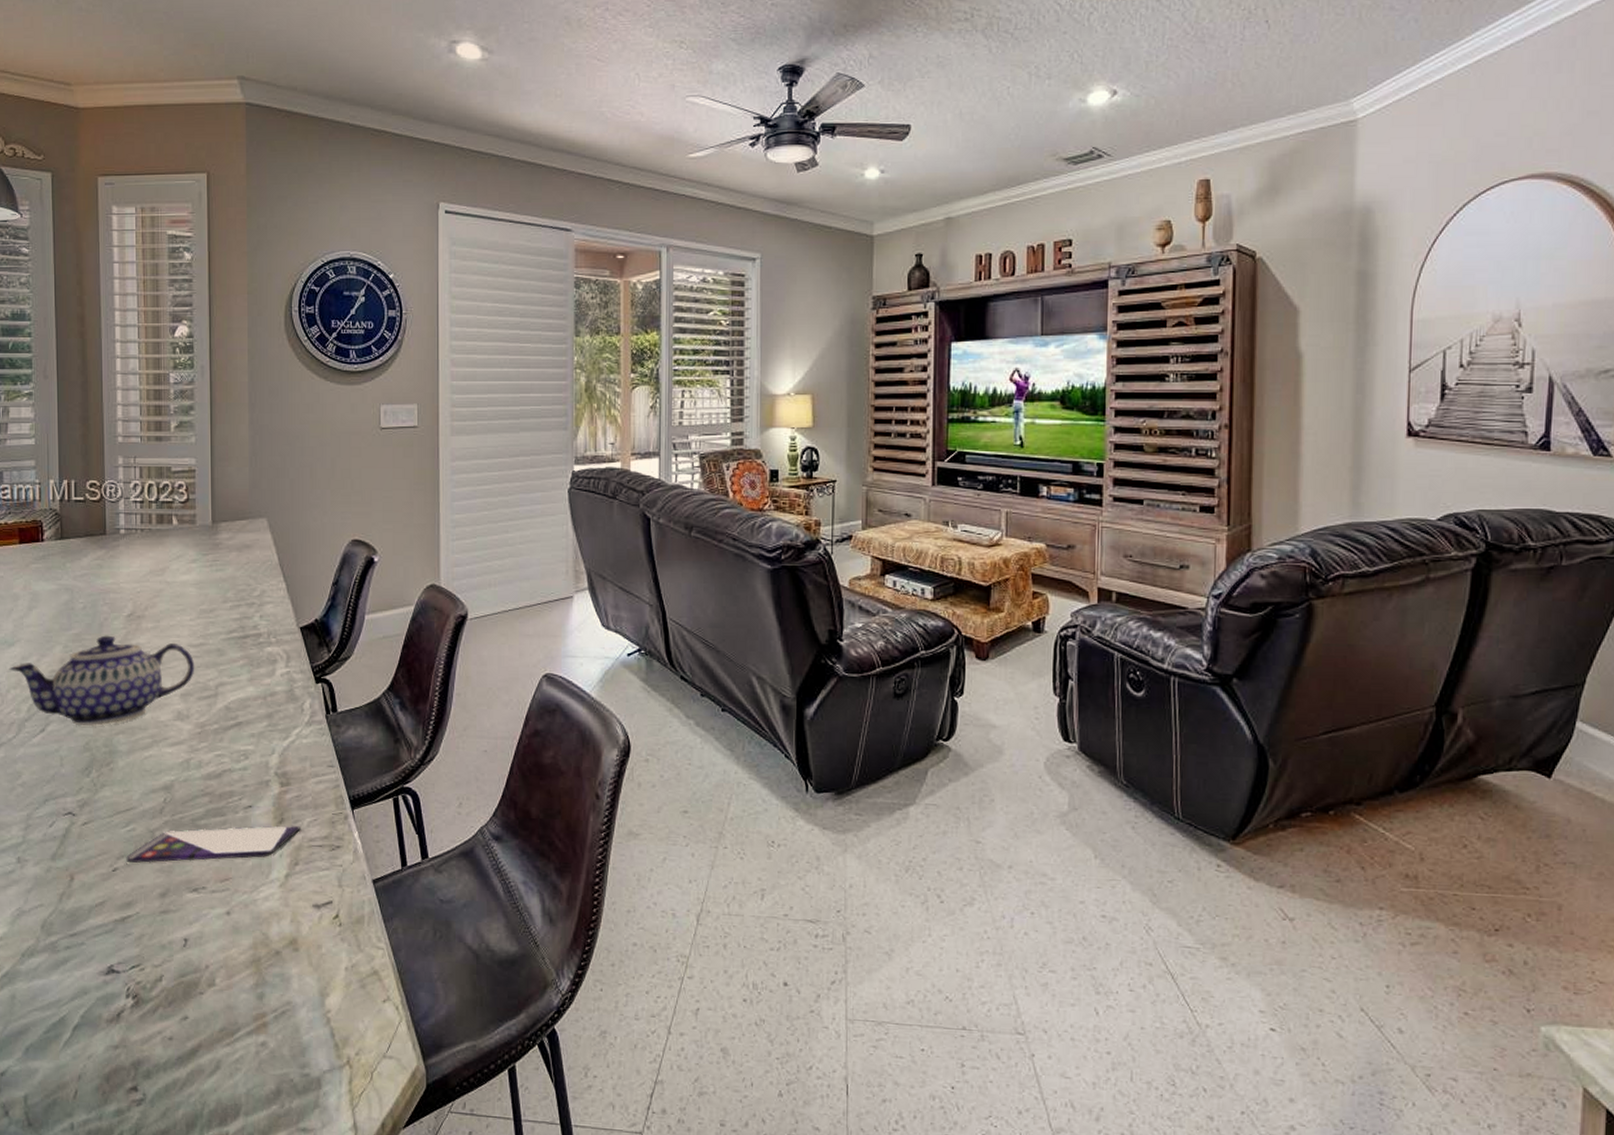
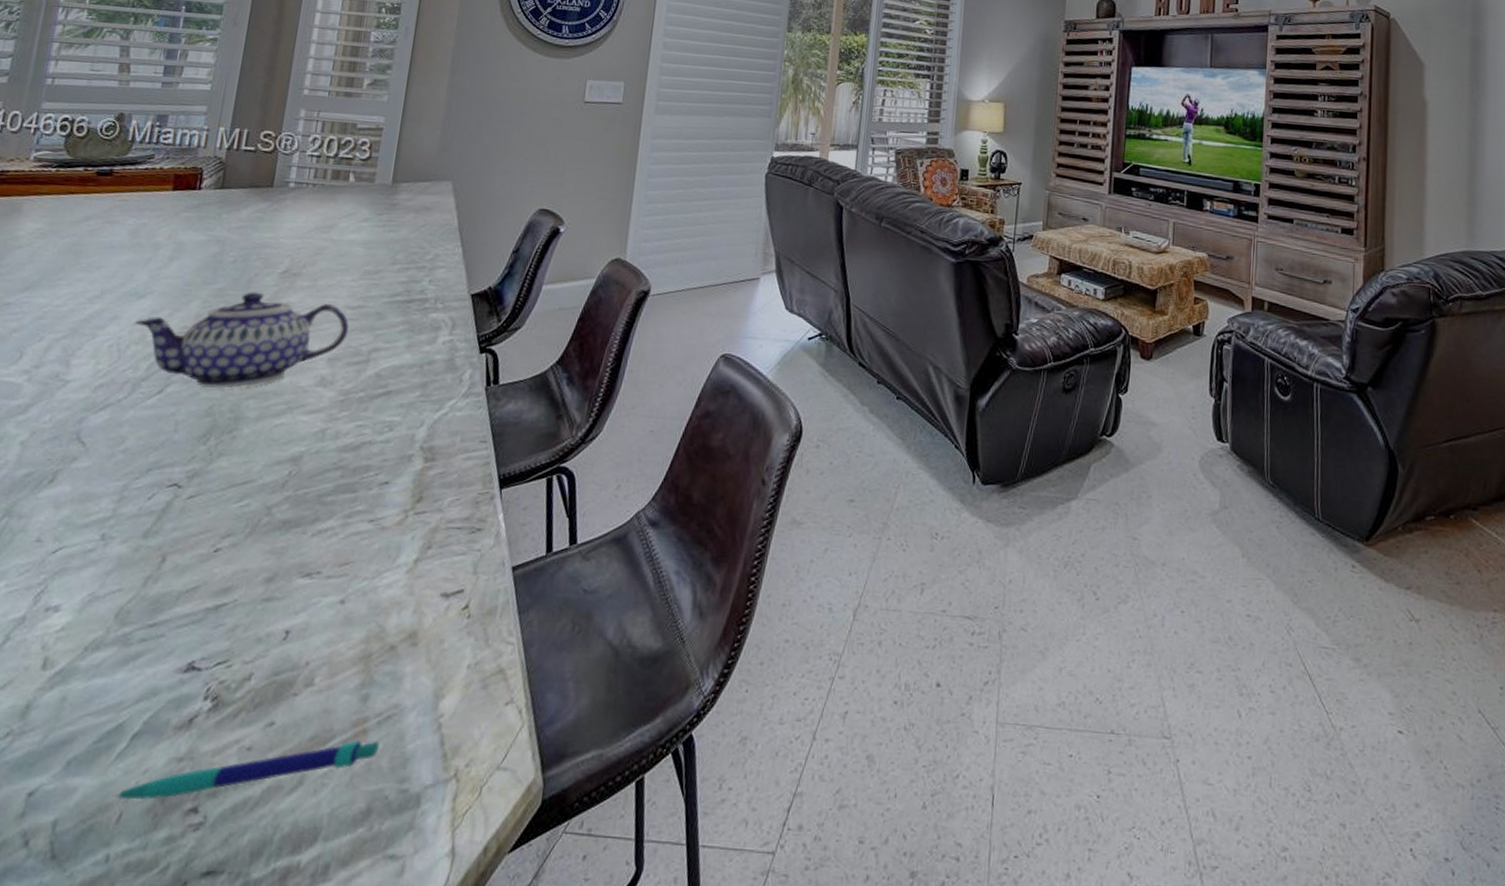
pen: none [67,1031,279,1080] -> present [112,739,380,800]
smartphone: present [126,826,300,864] -> none [232,505,440,544]

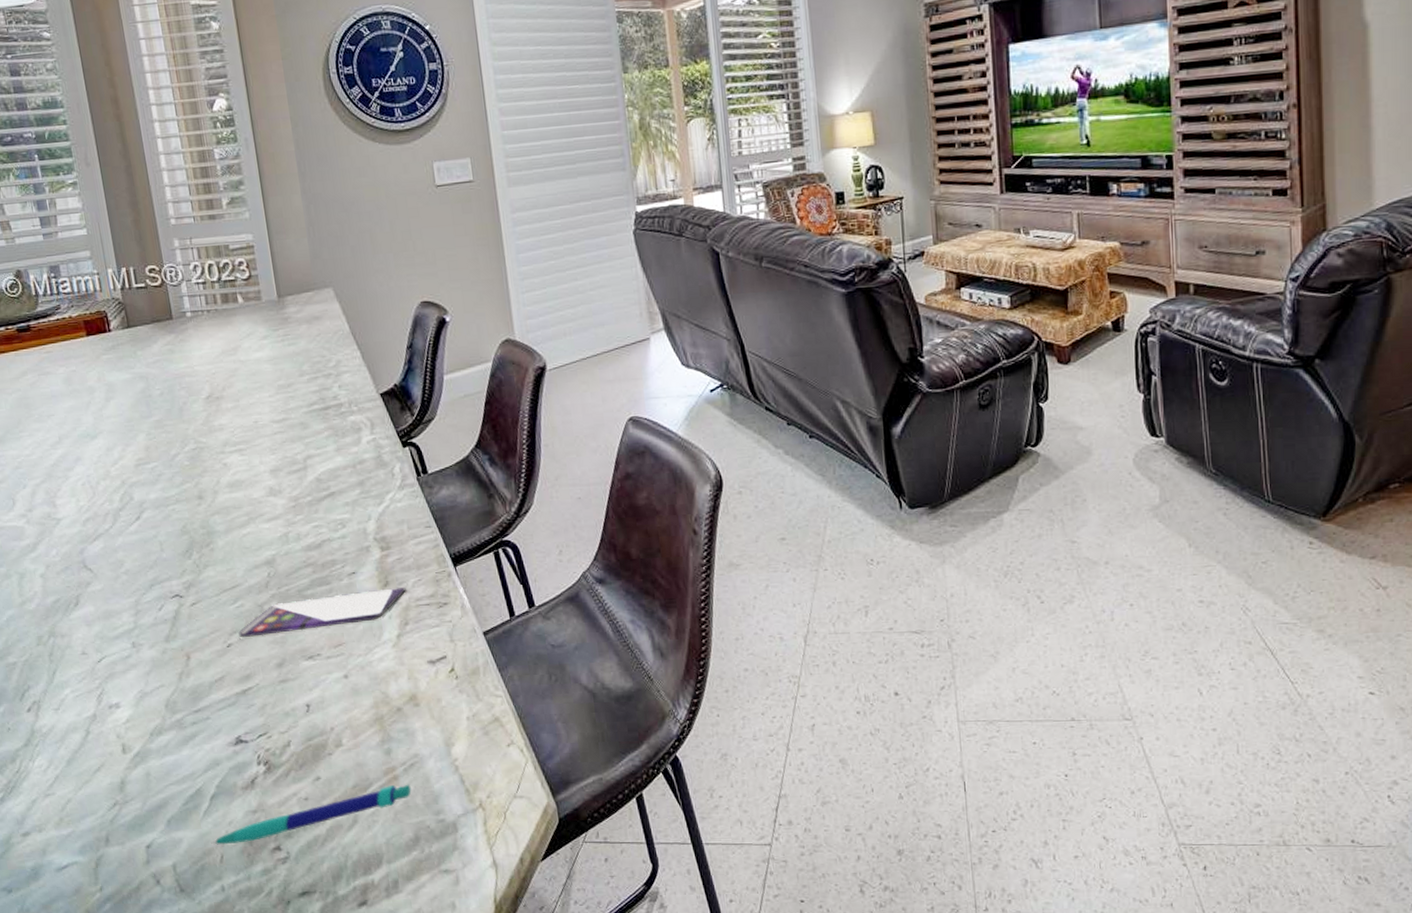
teapot: present [133,292,349,390] -> none [95,419,281,510]
smartphone: none [232,505,440,544] -> present [238,588,406,638]

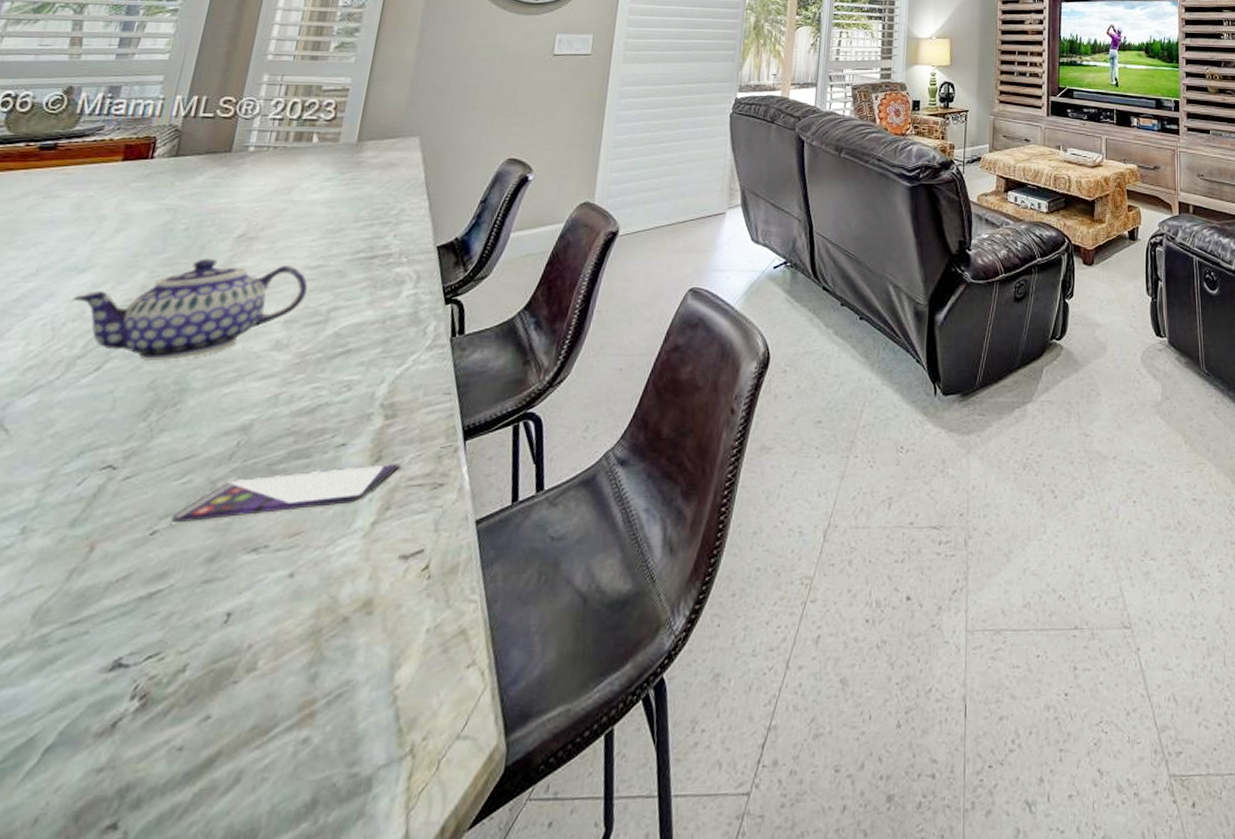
teapot: none [95,419,281,510] -> present [71,258,308,362]
pen: present [211,784,412,845] -> none [16,723,329,825]

